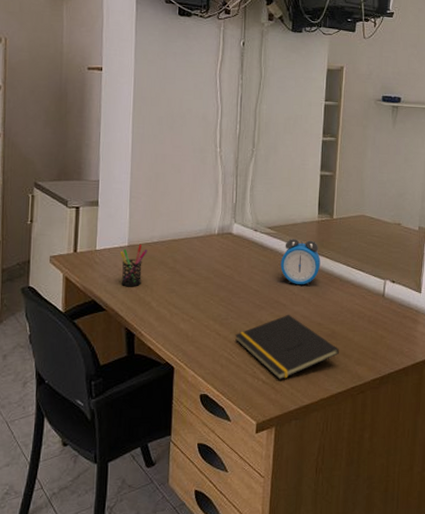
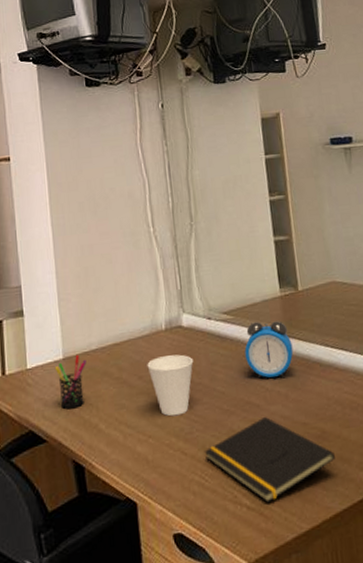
cup: none [198,255,238,304] -> present [147,354,194,417]

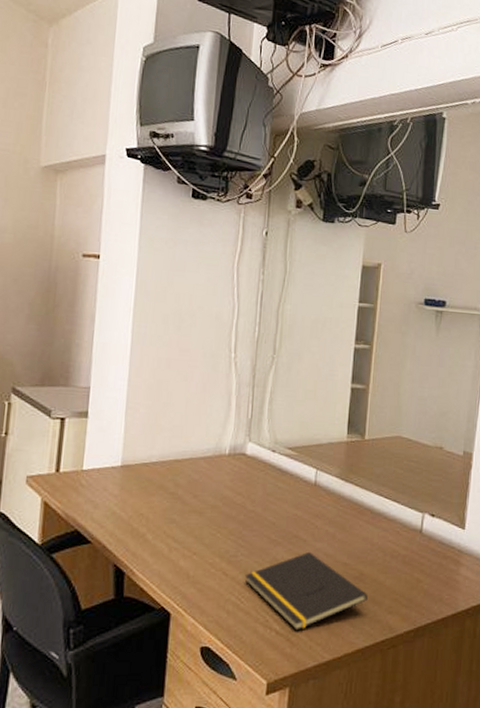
pen holder: present [54,354,87,409] -> none [111,463,144,516]
cup: present [147,354,194,417] -> none [204,479,251,538]
alarm clock: present [244,321,294,378] -> none [301,462,349,518]

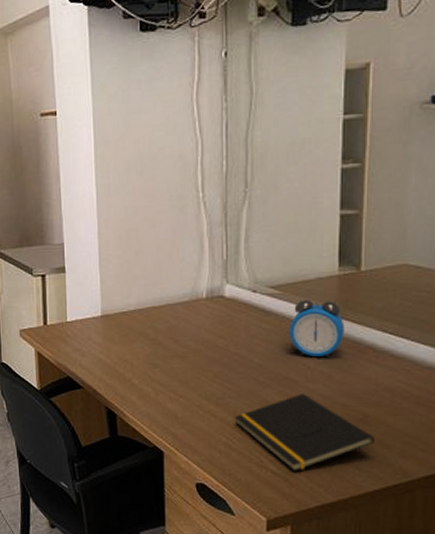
alarm clock: none [301,462,349,518] -> present [289,300,345,358]

